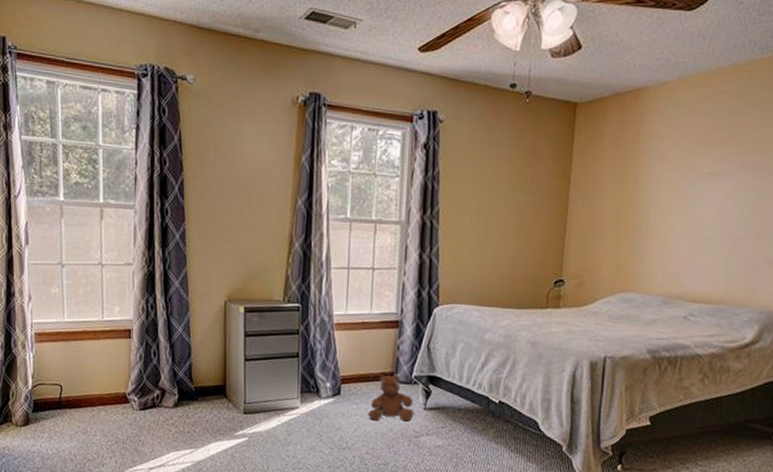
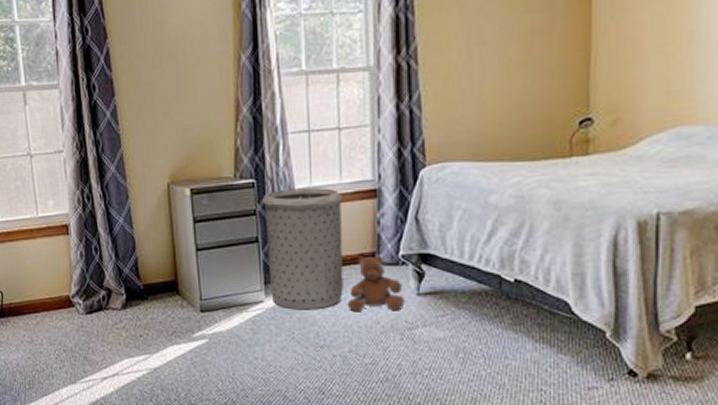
laundry basket: none [305,314,371,418] -> present [263,188,343,310]

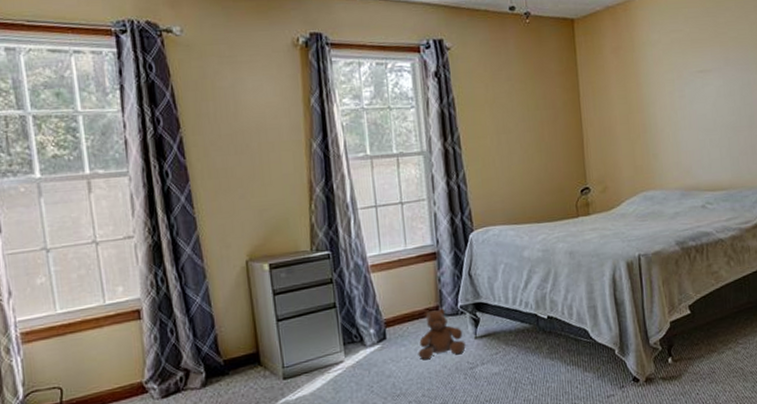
laundry basket: present [263,188,343,310] -> none [338,254,414,366]

